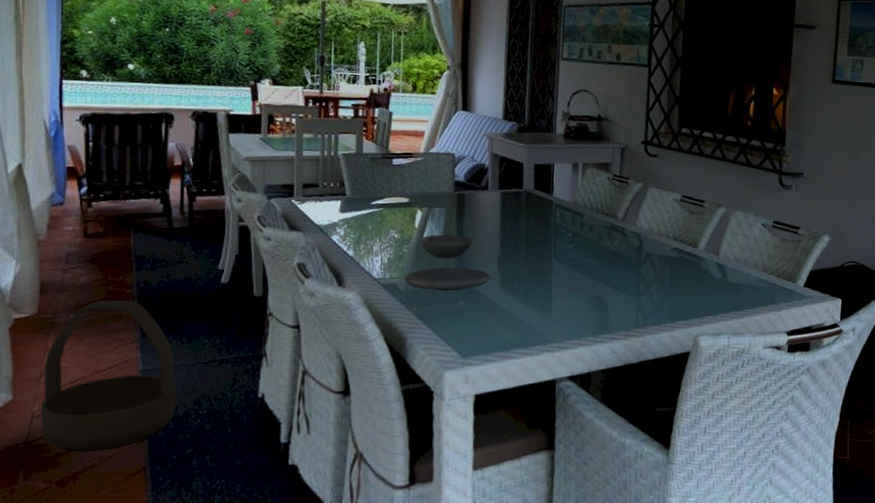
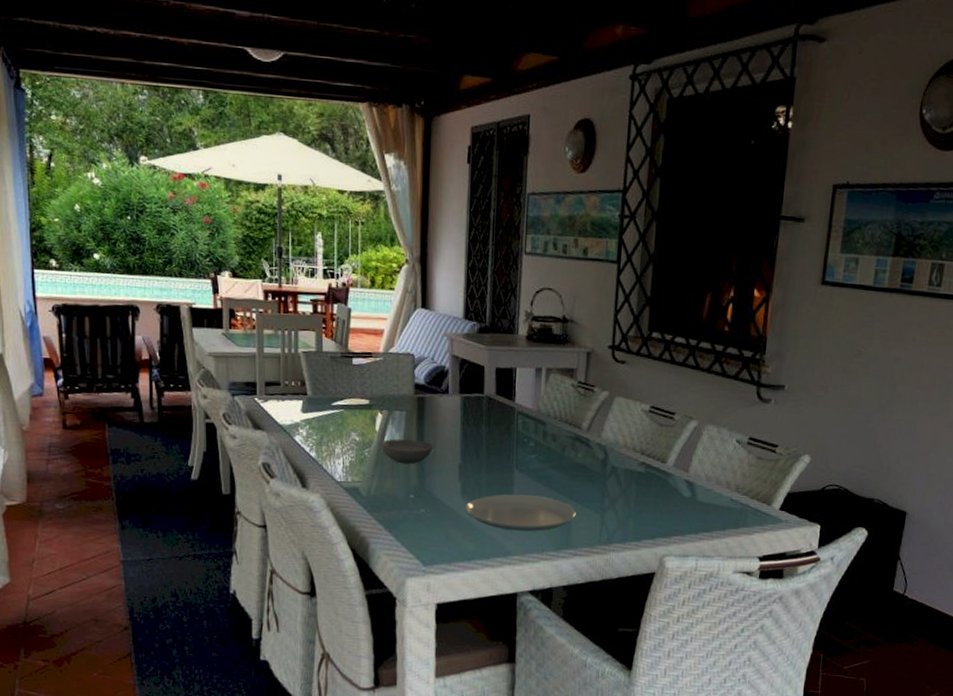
basket: present [40,300,177,452] -> none [35,491,156,636]
plate: present [404,267,491,291] -> none [365,473,452,498]
plate: none [505,283,613,319] -> present [466,494,576,532]

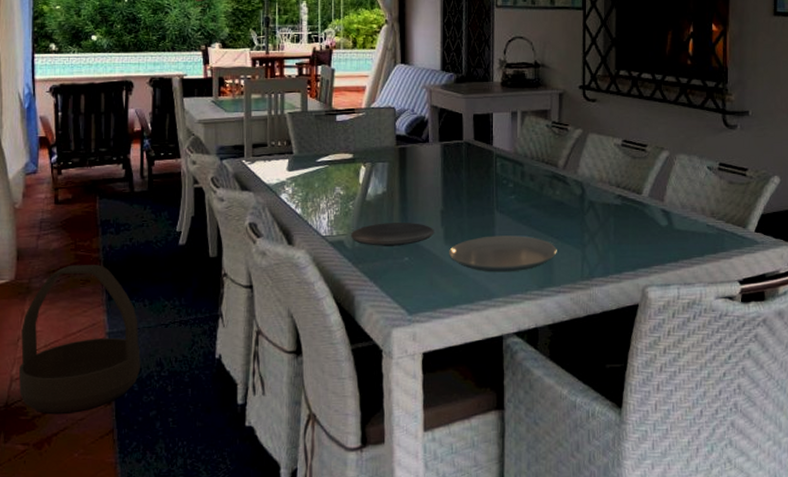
basket: none [35,491,156,636] -> present [18,265,141,415]
plate: none [365,473,452,498] -> present [350,223,434,246]
bowl: present [380,438,434,465] -> none [364,189,416,214]

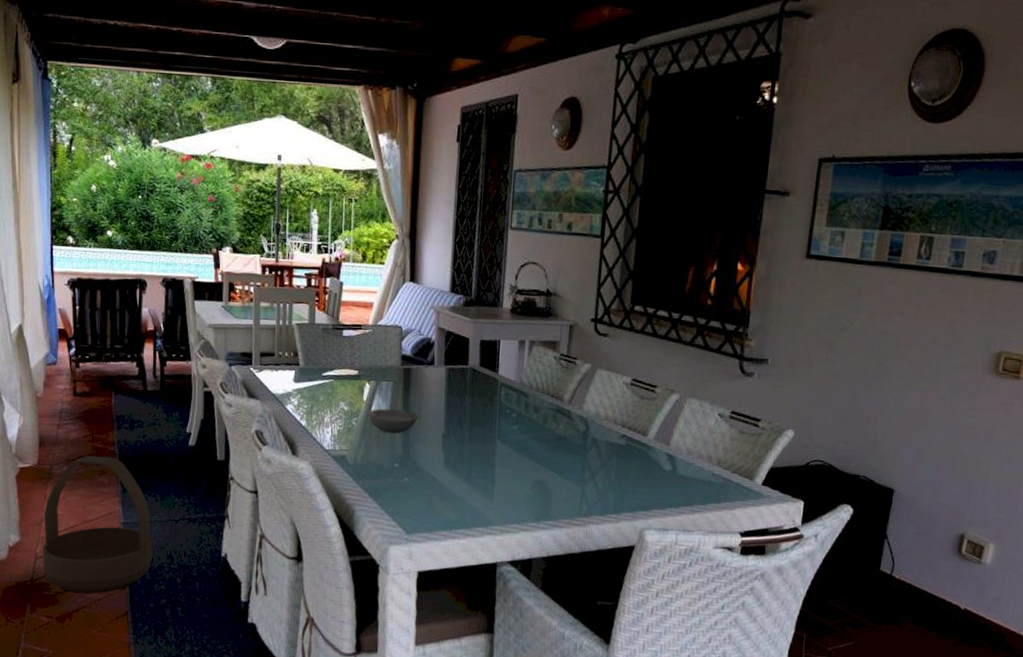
plate: present [350,223,434,246] -> none [352,442,435,466]
bowl: none [364,189,416,214] -> present [367,408,419,434]
plate: present [449,235,557,272] -> none [448,464,557,502]

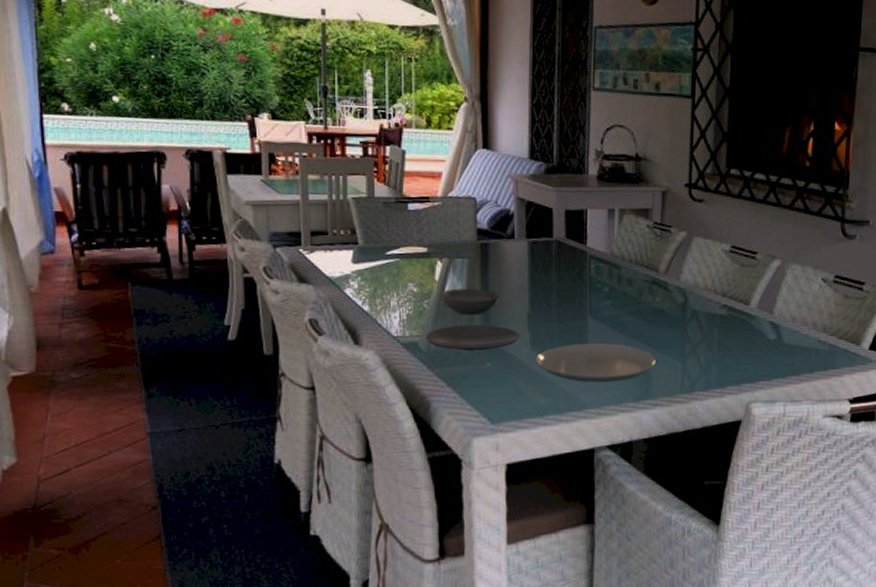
basket: present [42,455,152,594] -> none [46,357,189,519]
plate: none [352,442,435,466] -> present [425,325,520,351]
plate: none [448,464,557,502] -> present [536,343,655,383]

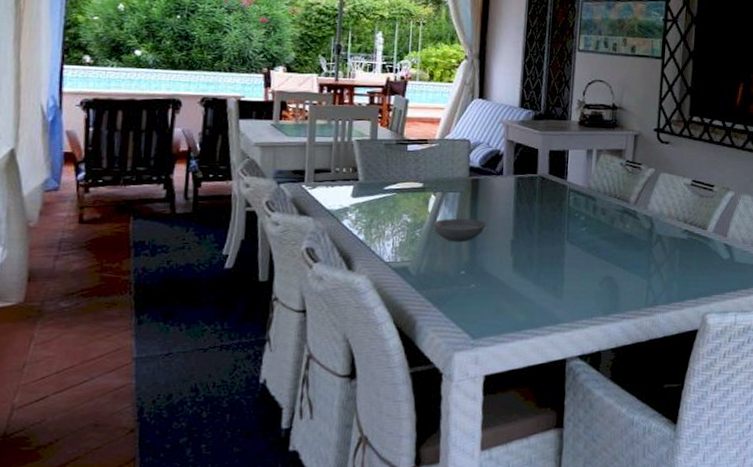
plate: present [425,325,520,351] -> none [415,251,503,273]
plate: present [536,343,655,383] -> none [517,265,624,299]

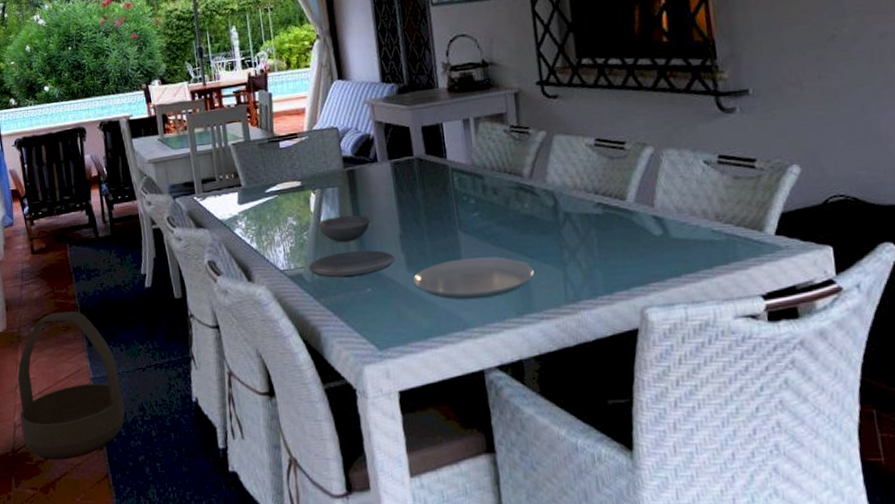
basket: none [21,287,173,445] -> present [17,311,125,460]
plate: none [415,251,503,273] -> present [308,250,395,278]
plate: none [517,265,624,299] -> present [413,257,534,300]

